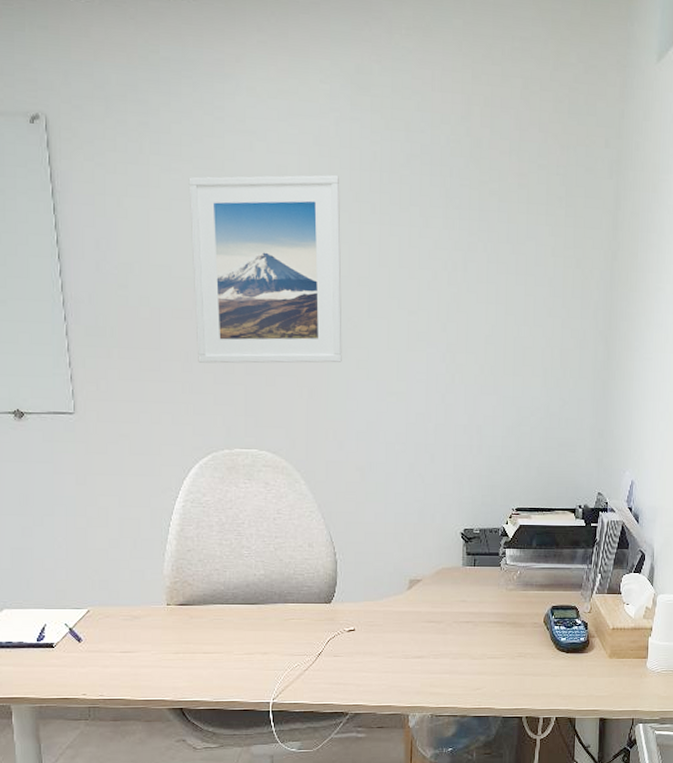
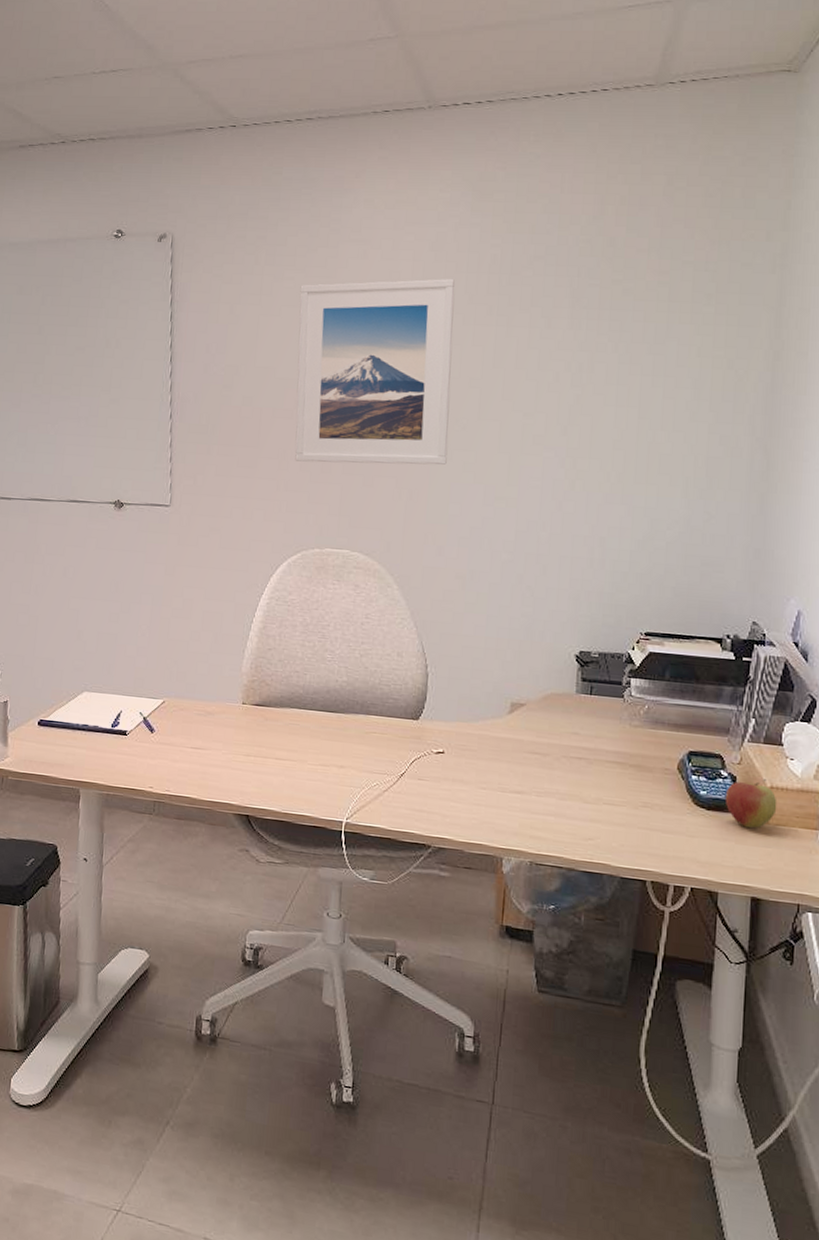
apple: none [579,623,618,664] -> present [725,779,777,828]

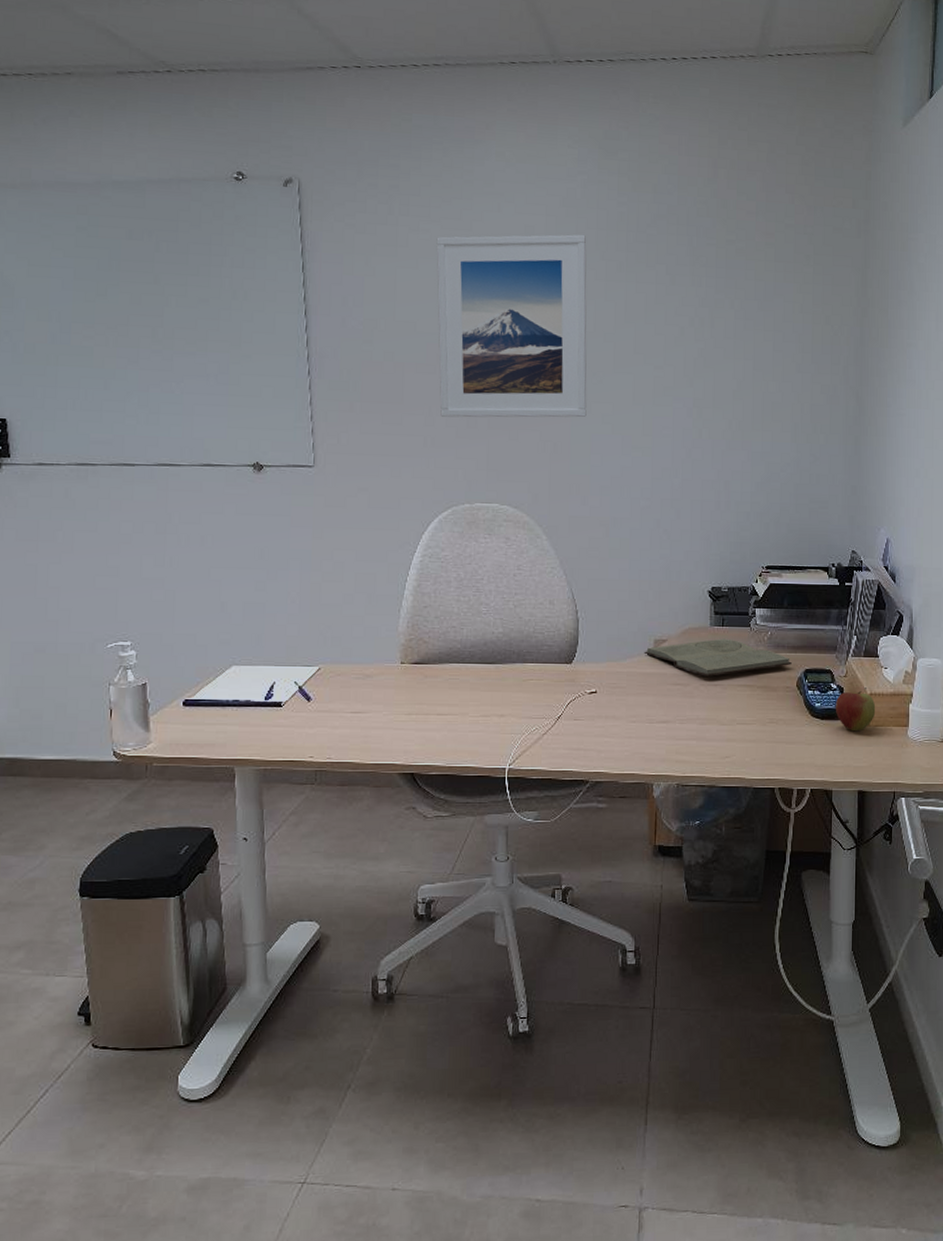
book: none [498,707,673,749] -> present [643,638,792,677]

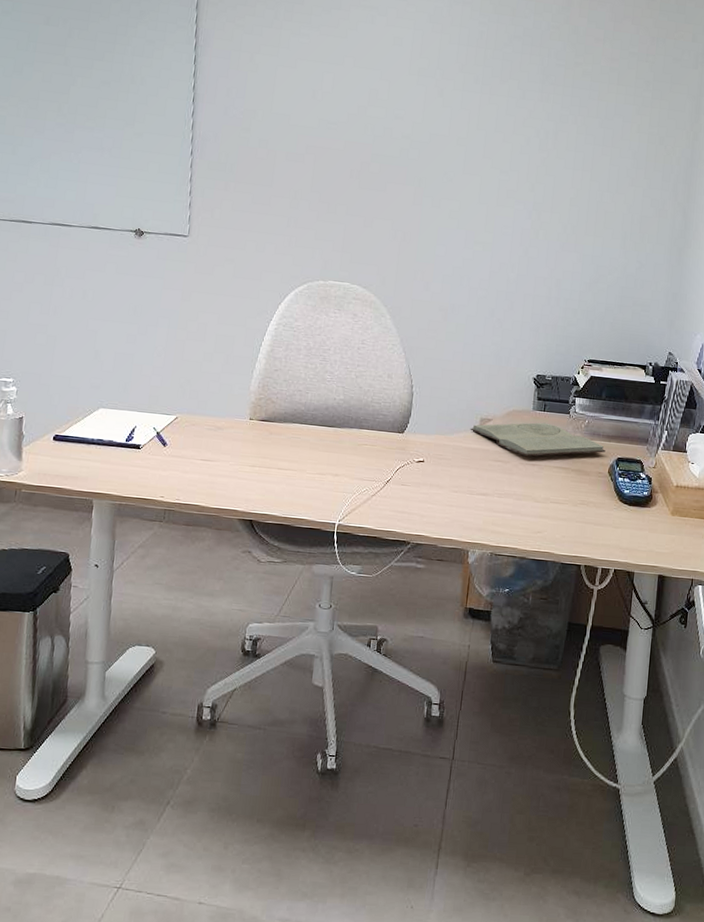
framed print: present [436,234,587,418] -> none [304,41,448,211]
apple: present [835,688,876,732] -> none [642,479,681,520]

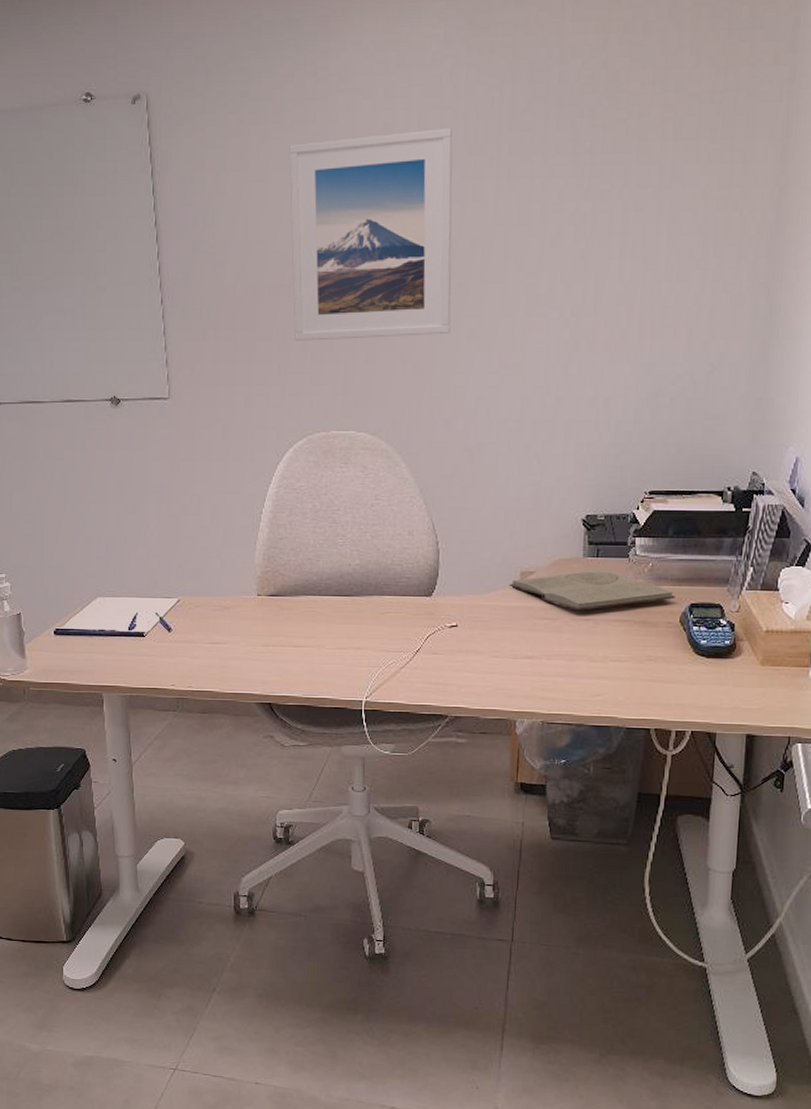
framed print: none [304,41,448,211] -> present [289,128,453,341]

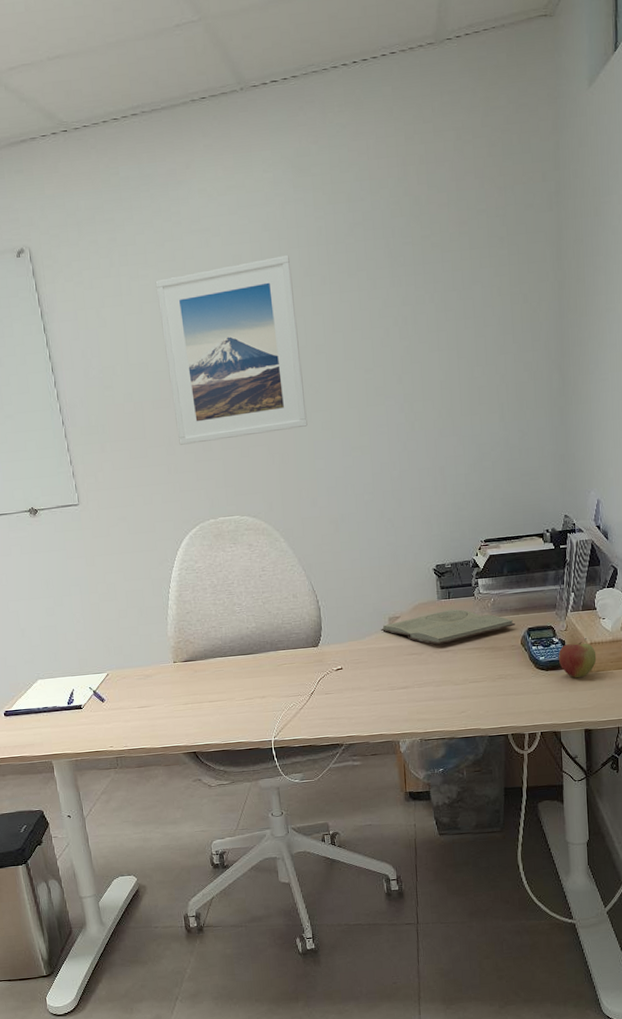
apple: none [723,624,772,671] -> present [558,638,597,678]

